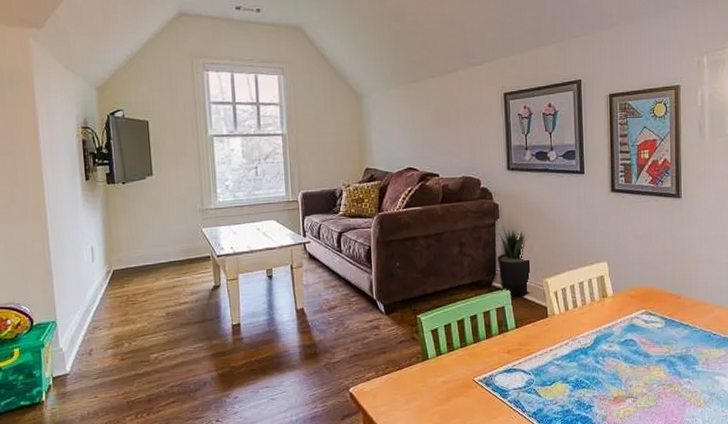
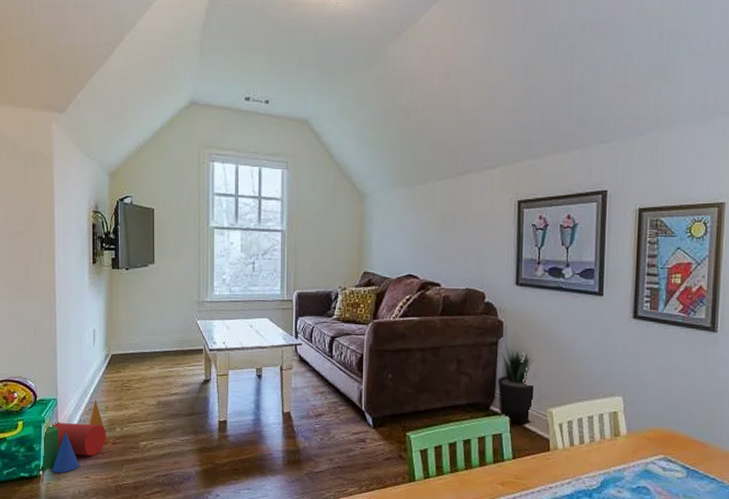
toy blocks: none [39,317,116,397] -> present [37,400,108,474]

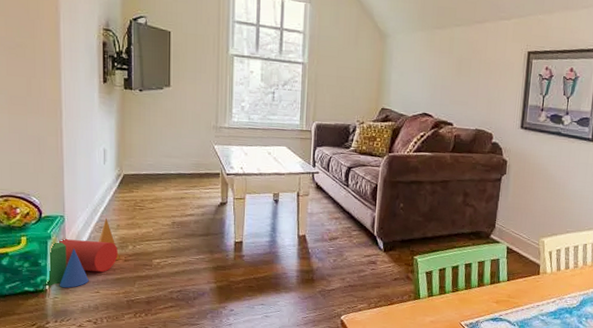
planter: present [498,346,535,425] -> none [498,183,530,252]

